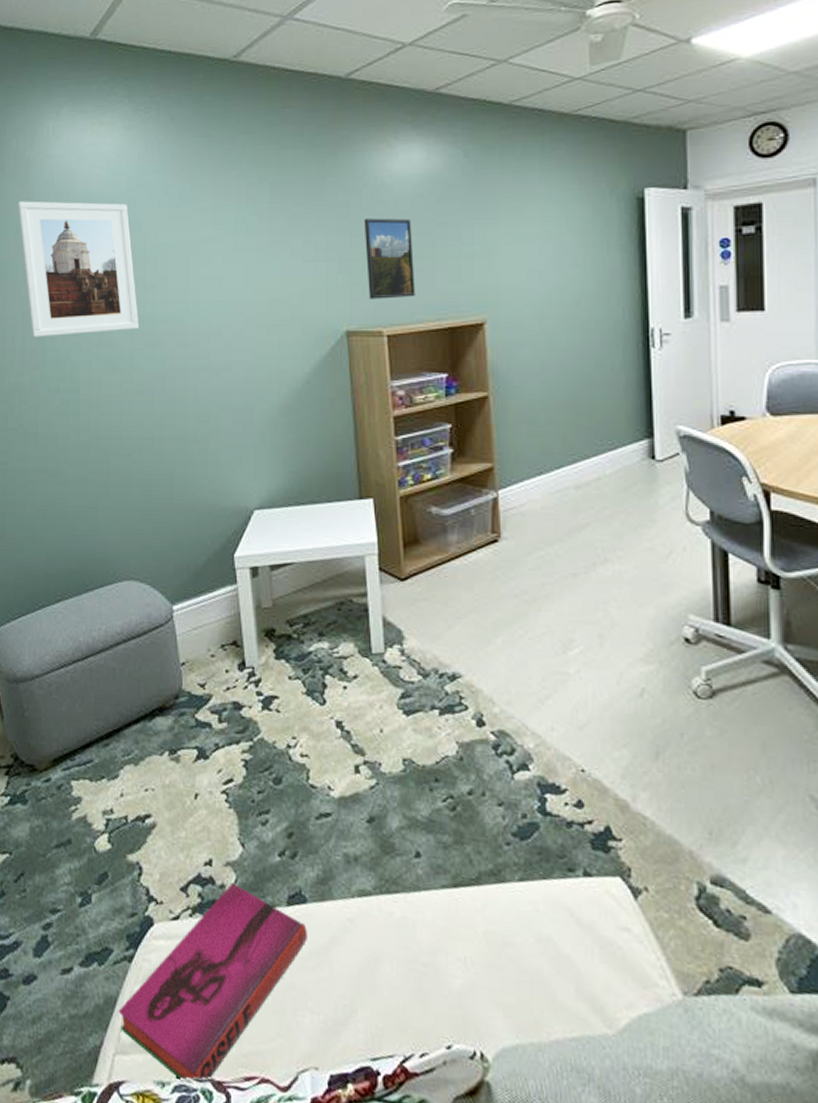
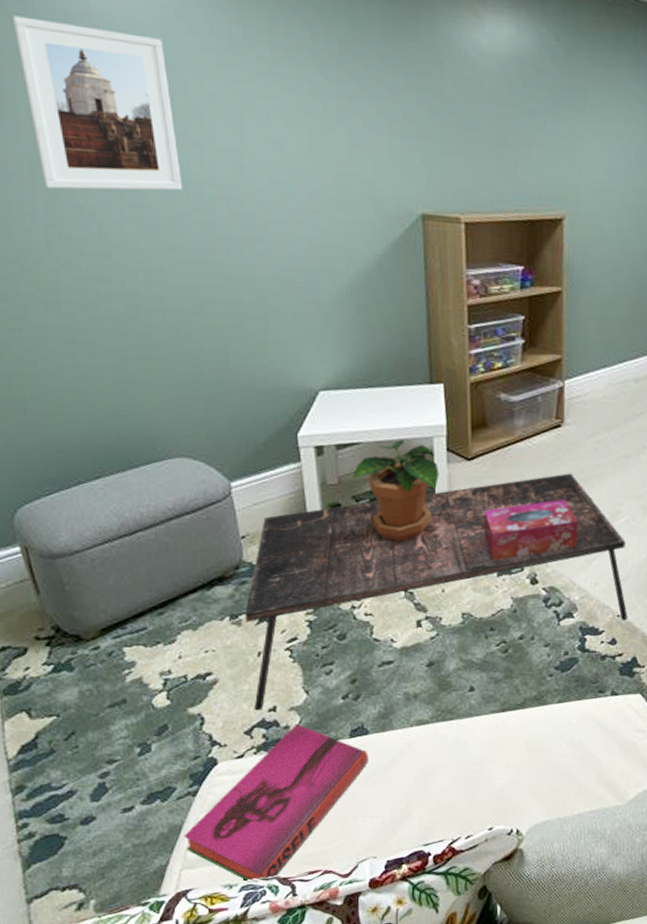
coffee table: none [183,594,594,864] -> present [245,473,628,711]
potted plant: none [286,559,372,672] -> present [352,440,439,541]
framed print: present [364,218,415,300] -> none [444,94,497,185]
tissue box: none [421,625,526,697] -> present [483,500,579,561]

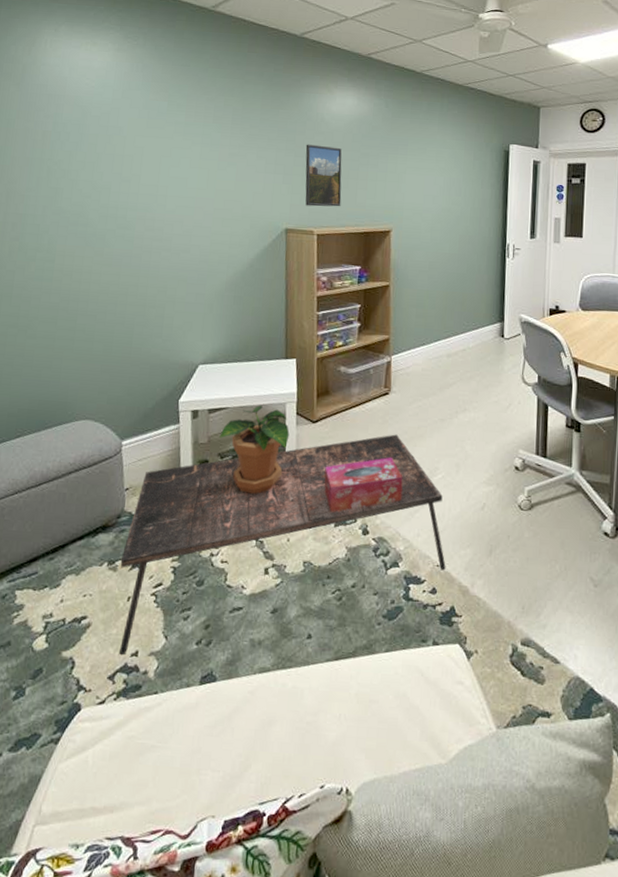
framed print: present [12,15,183,191] -> none [12,98,114,214]
hardback book: present [183,724,368,882] -> none [41,670,215,842]
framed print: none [444,94,497,185] -> present [305,144,342,207]

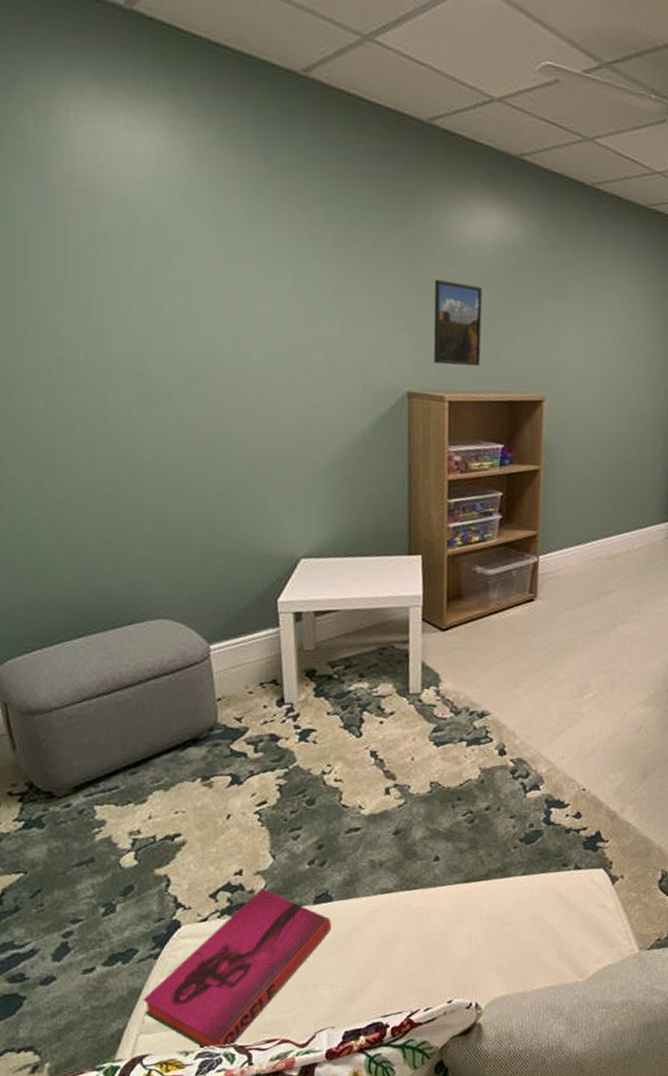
hardback book: none [41,670,215,842] -> present [142,889,332,1049]
coffee table: present [119,434,446,656] -> none [216,646,593,874]
potted plant: present [219,405,290,494] -> none [329,609,414,709]
tissue box: present [324,457,403,512] -> none [455,672,548,731]

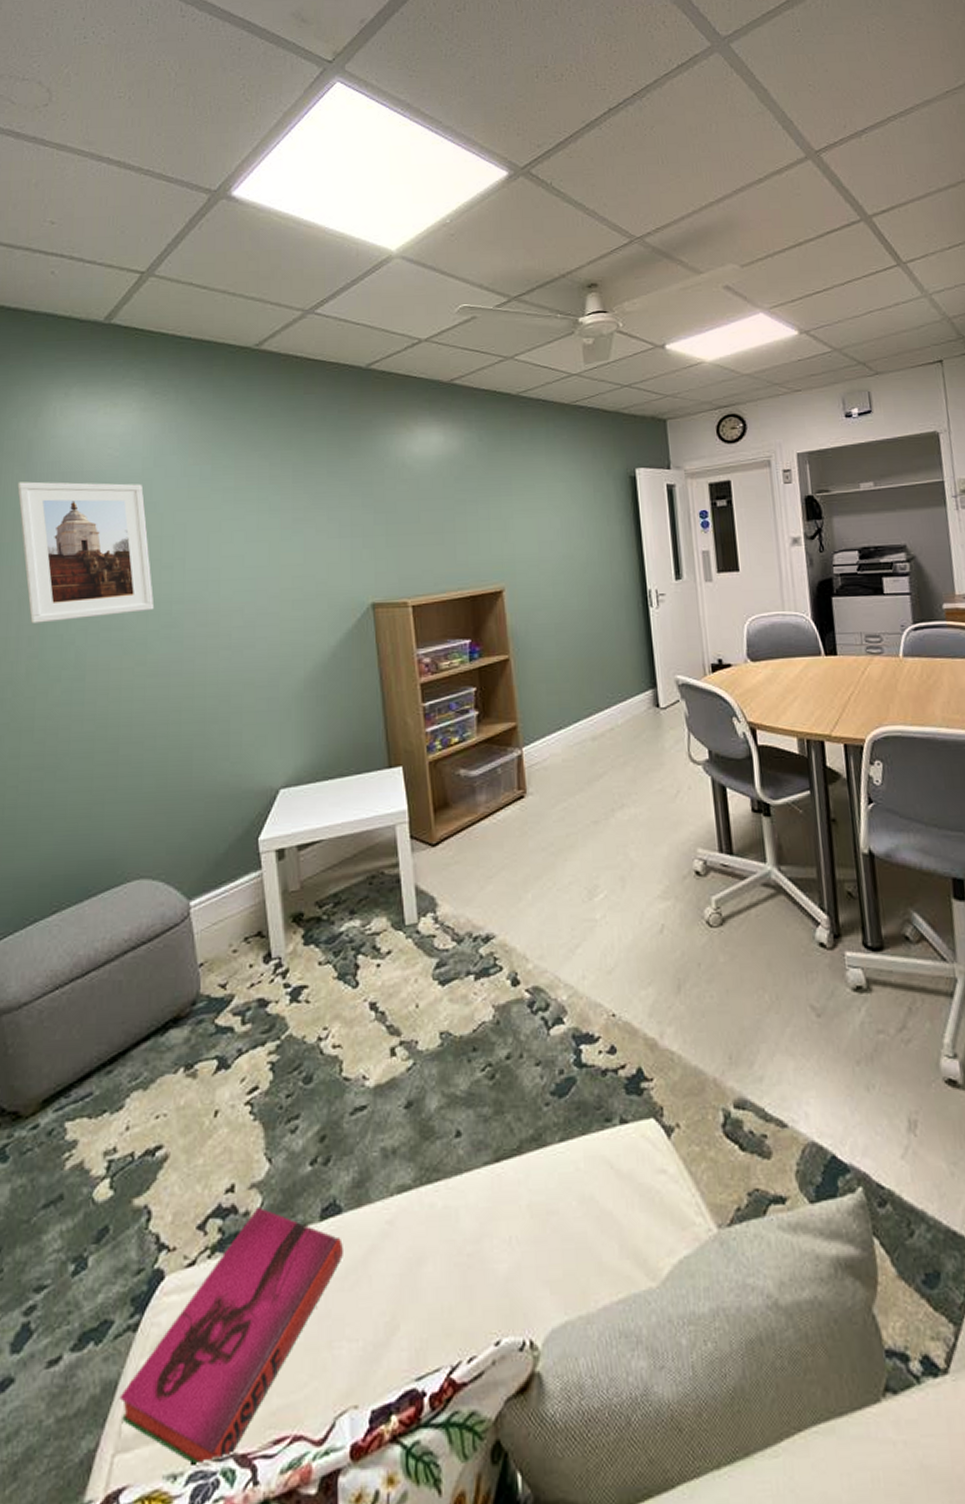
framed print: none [28,193,180,362] -> present [17,481,155,624]
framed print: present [433,279,483,367] -> none [386,496,438,572]

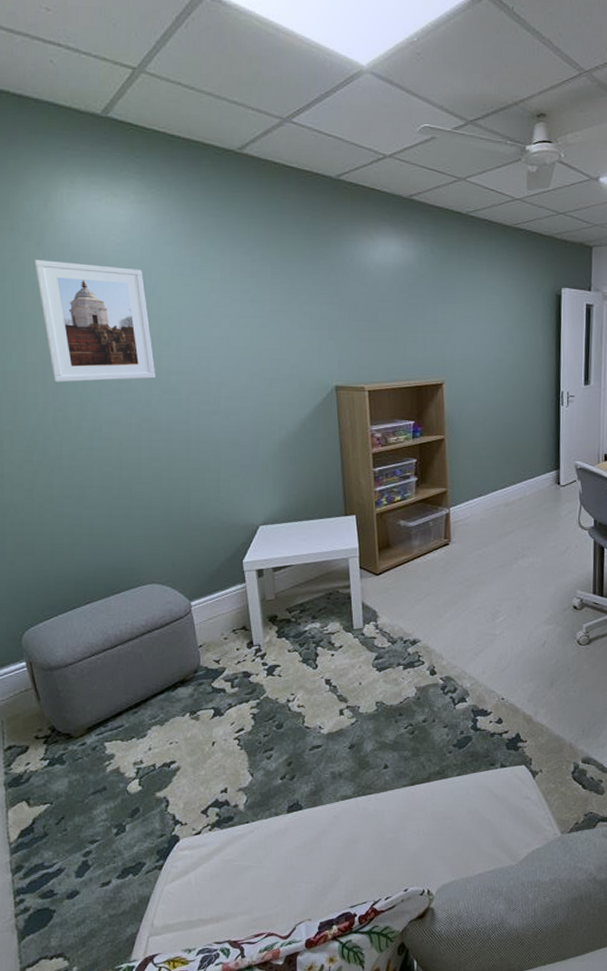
hardback book: present [119,1208,343,1467] -> none [151,803,303,946]

